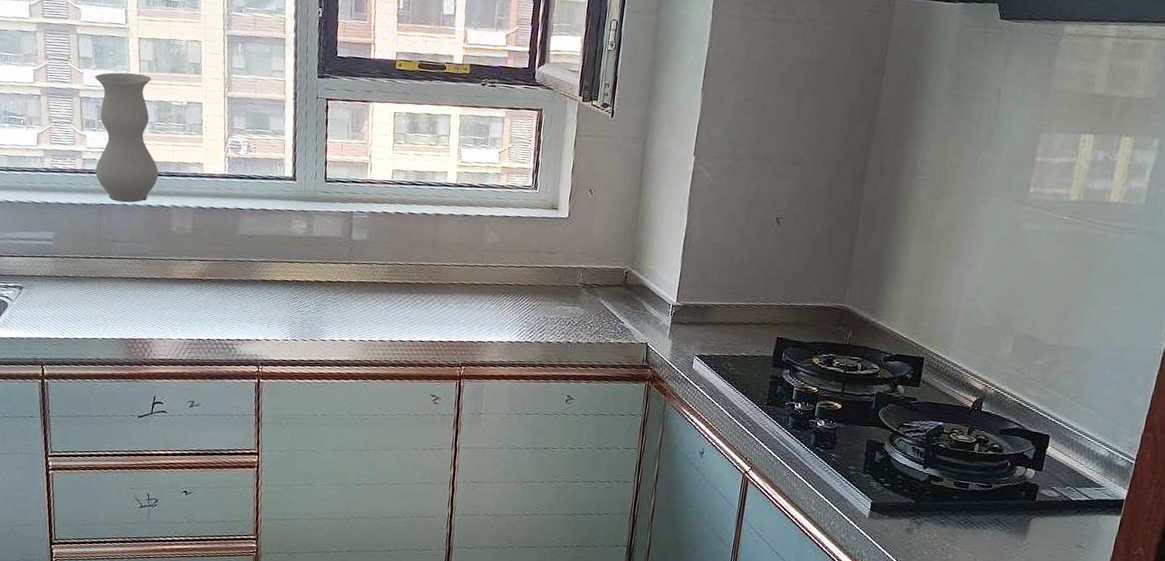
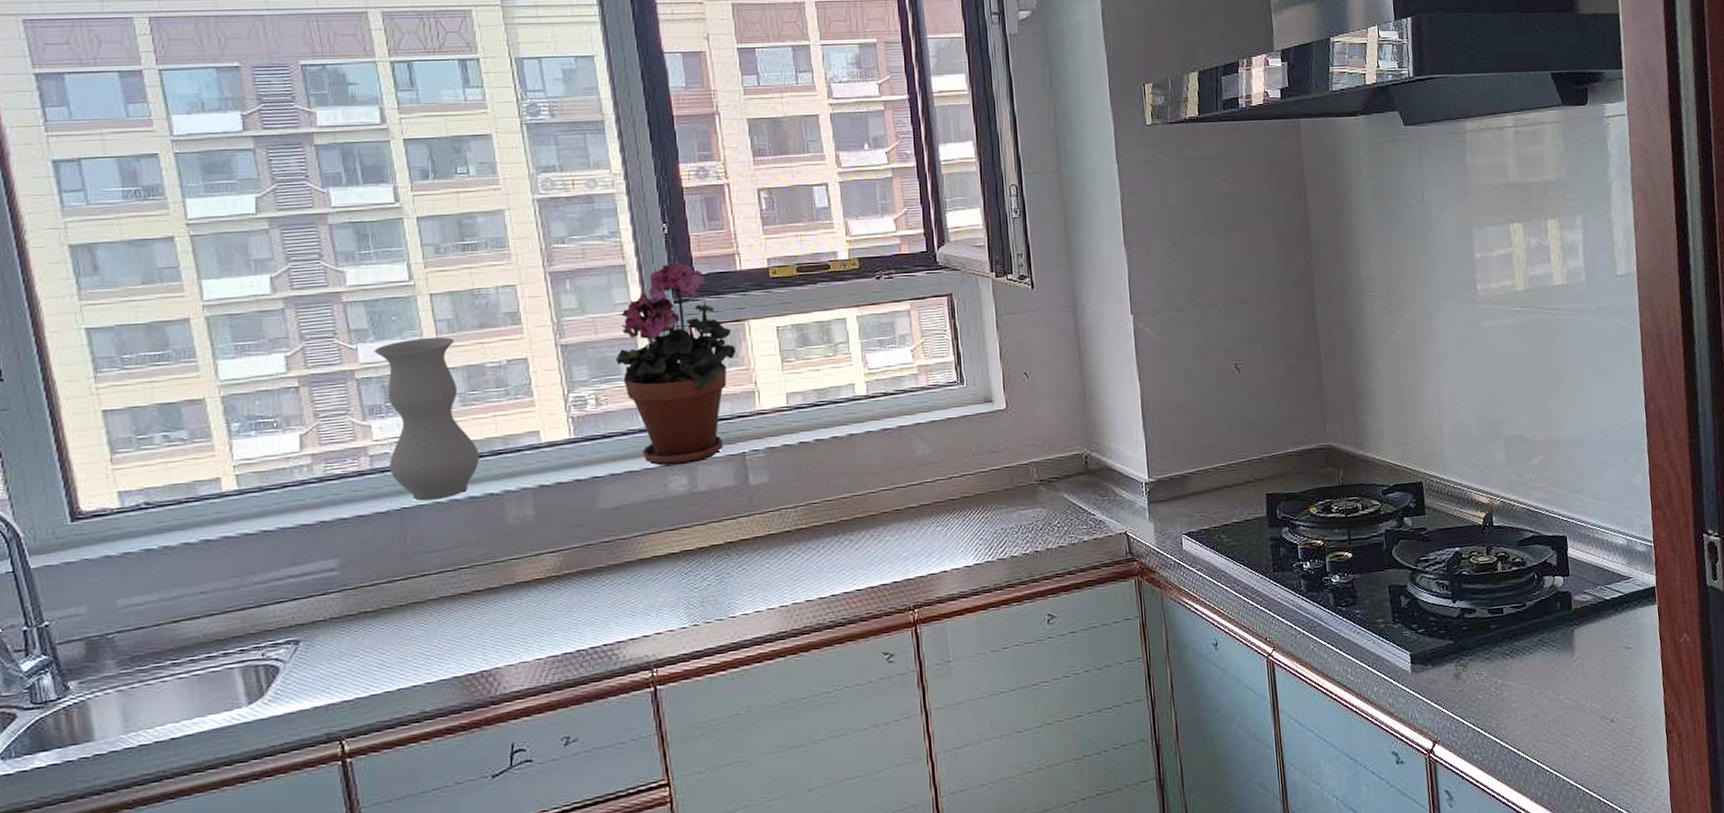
potted plant: none [266,41,359,213] -> present [615,260,736,467]

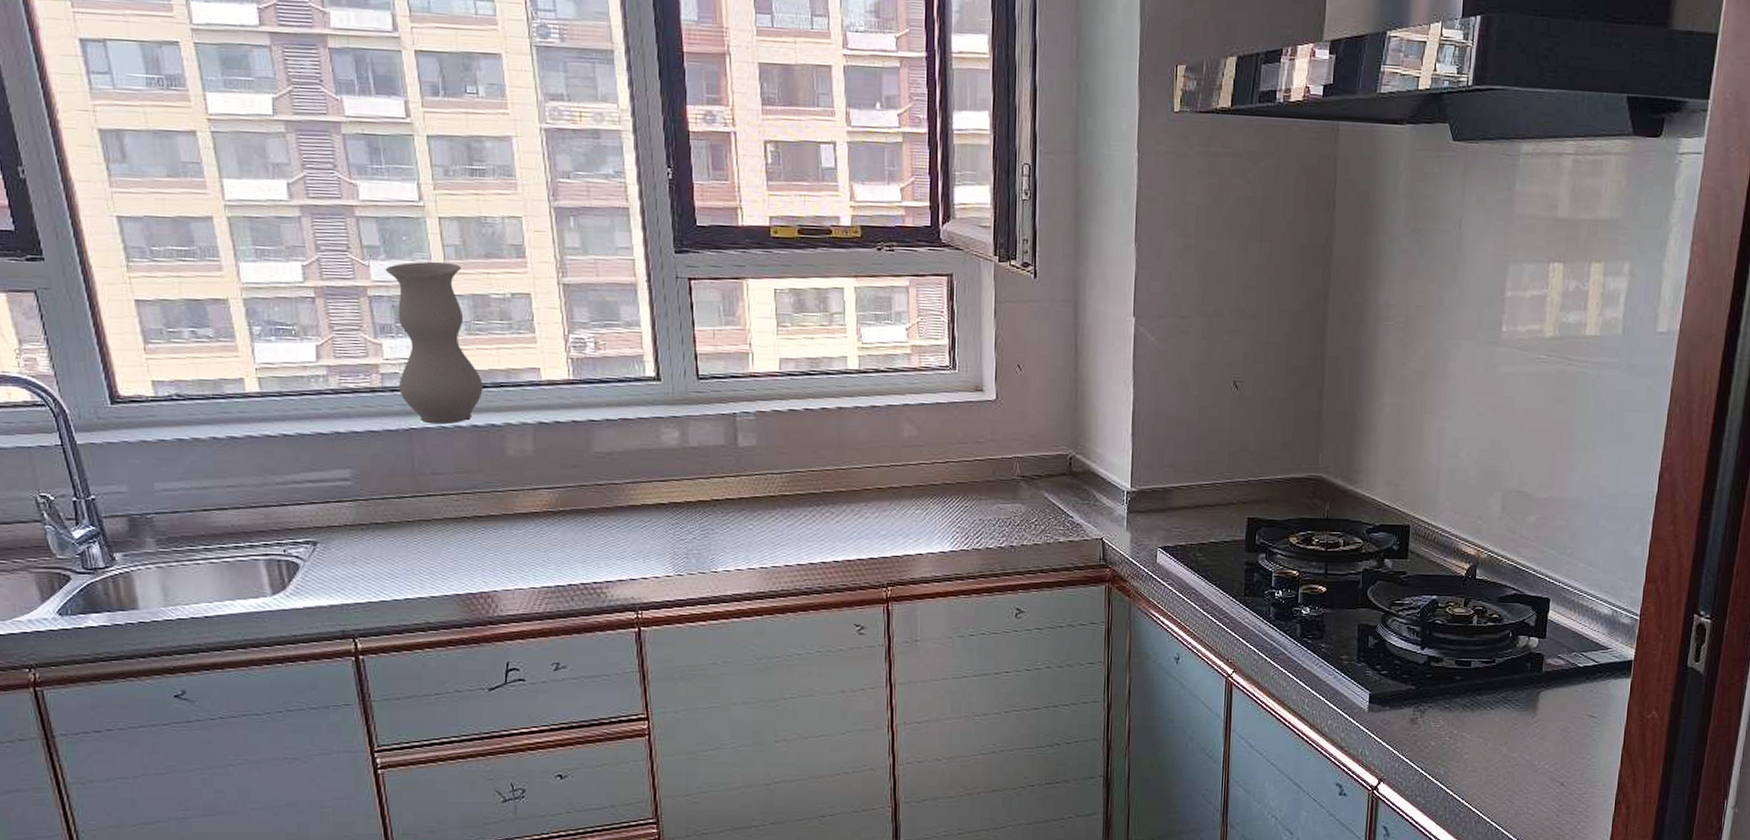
potted plant: present [615,260,736,467] -> none [615,208,732,419]

